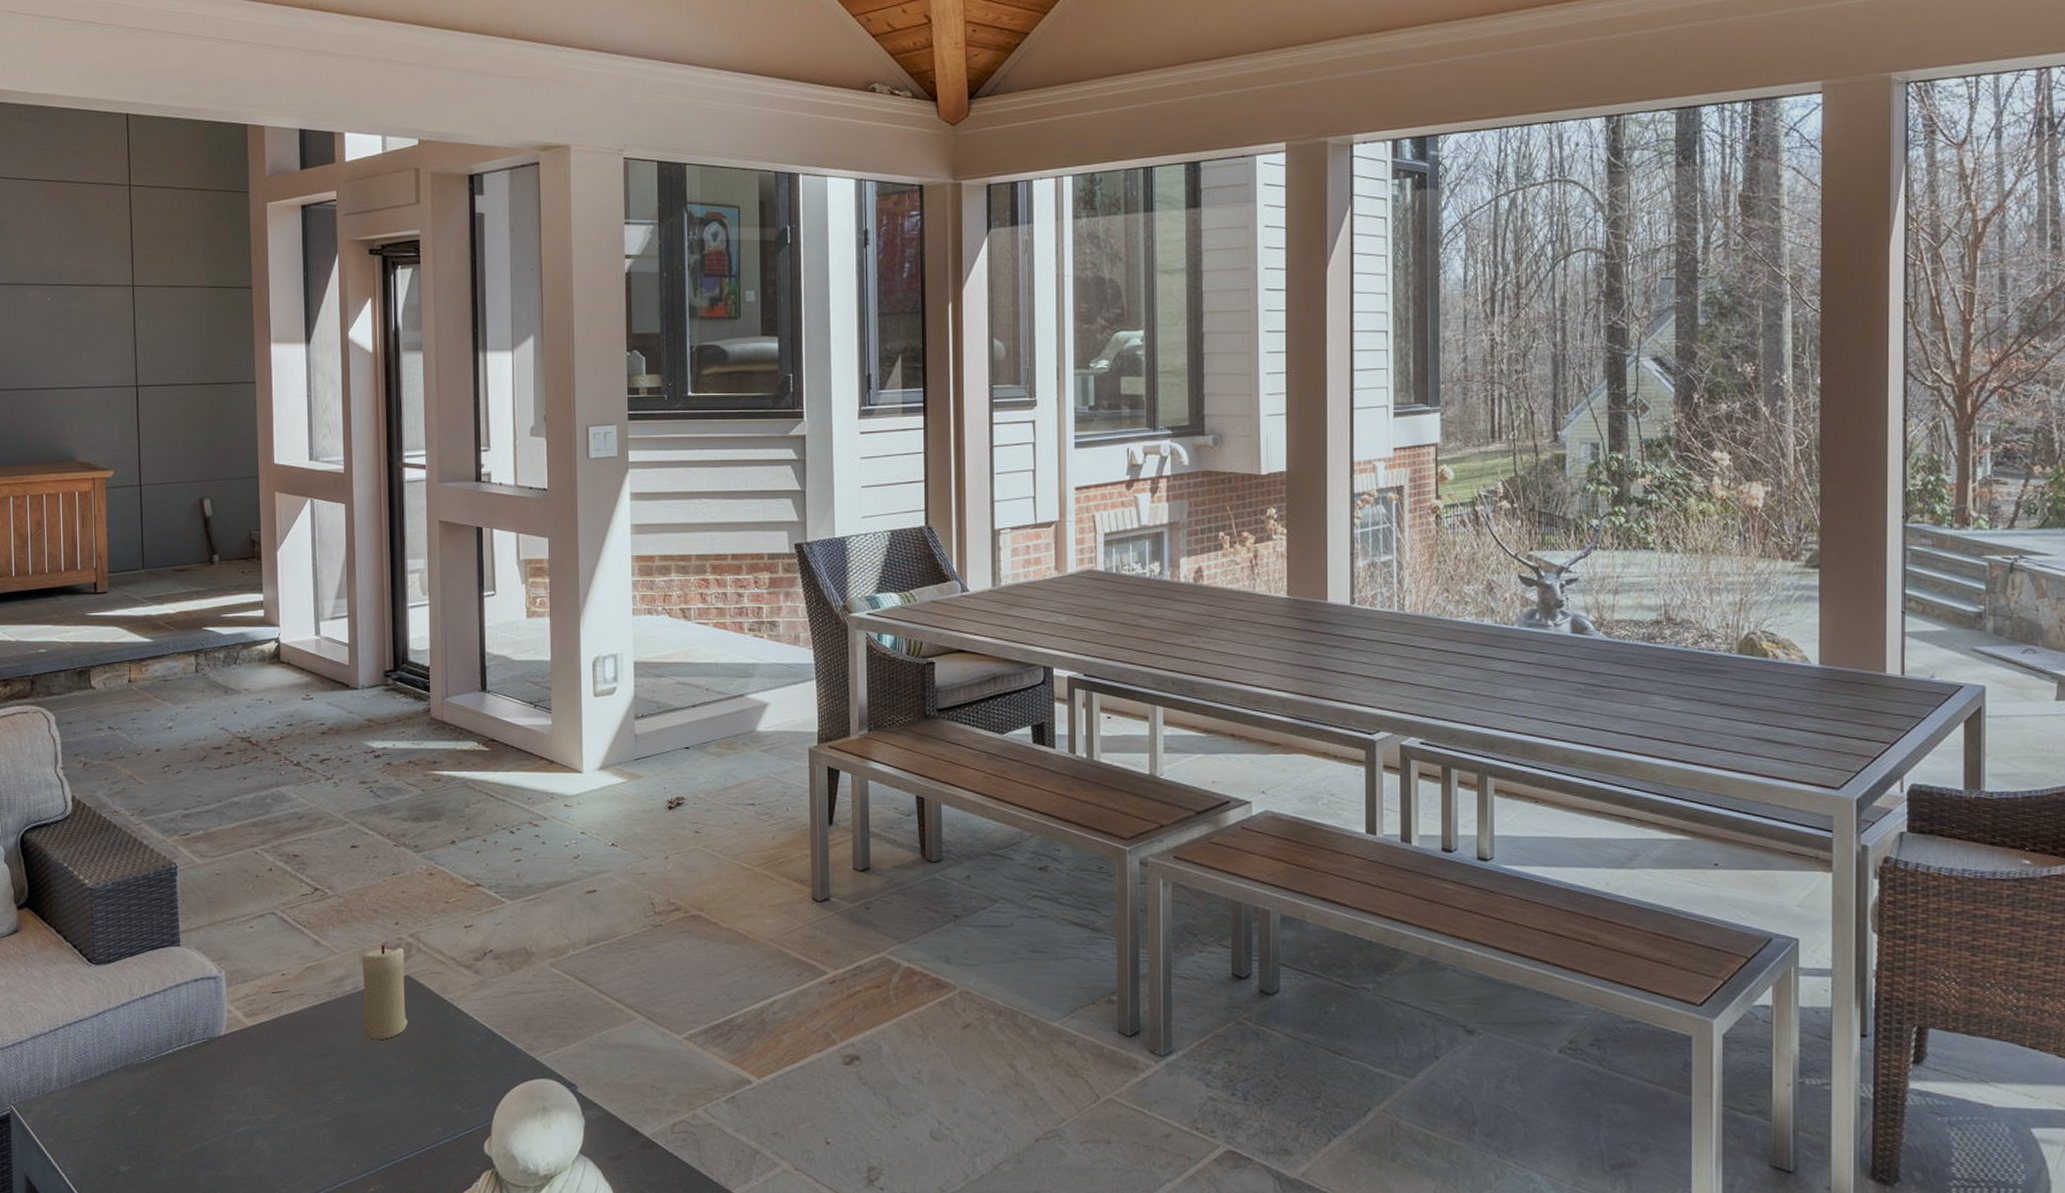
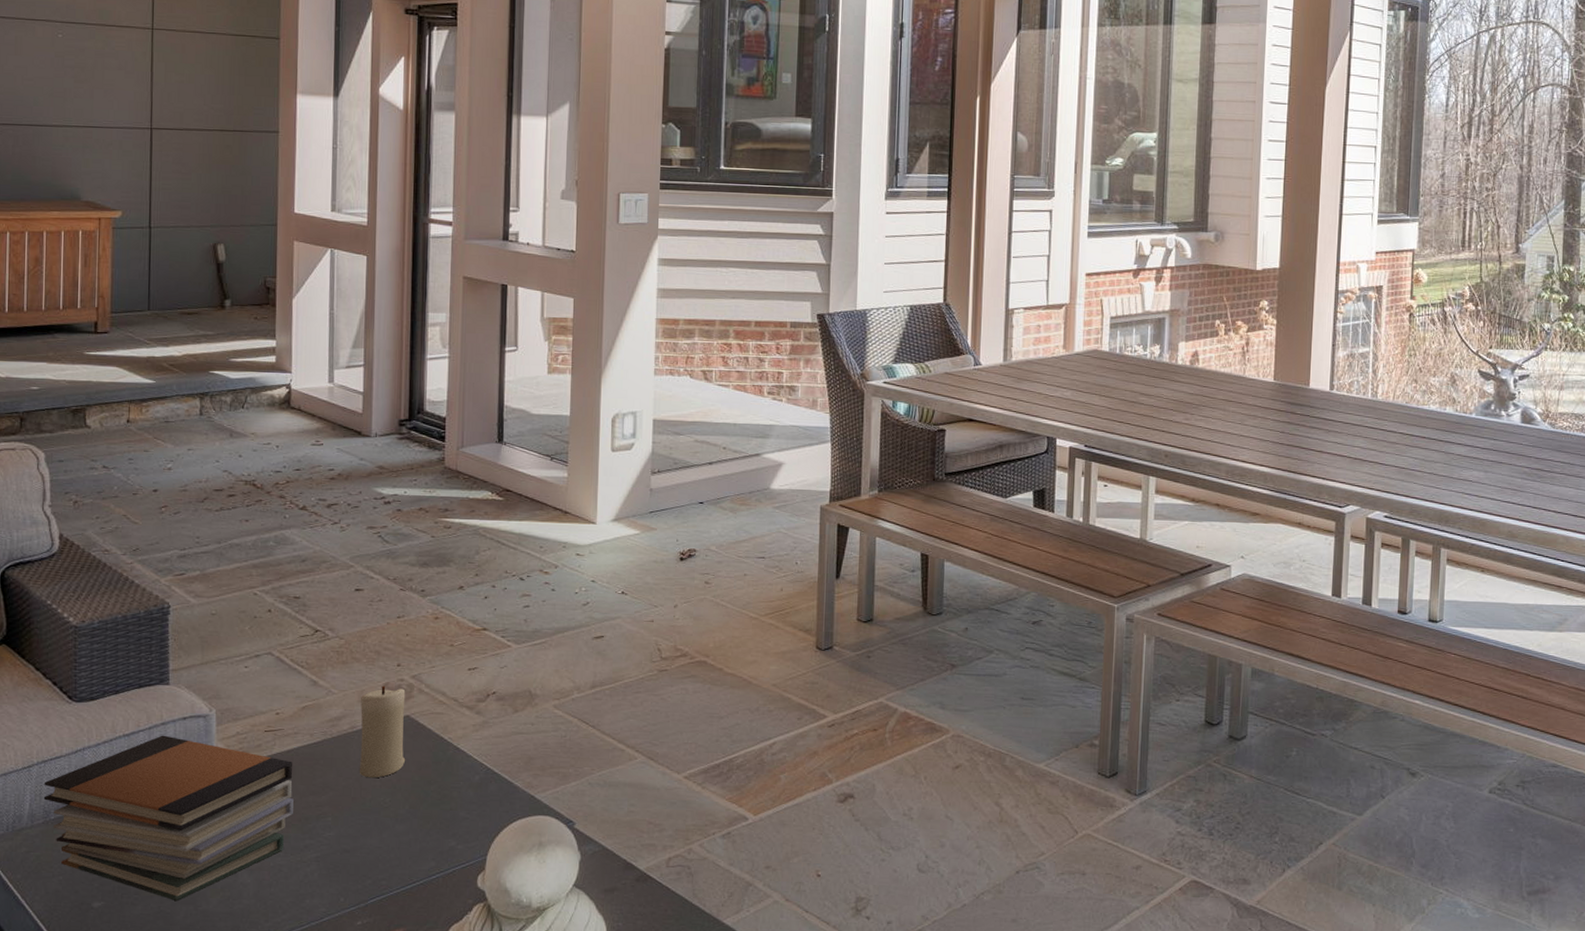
book stack: none [69,997,303,1167] -> present [43,735,294,902]

